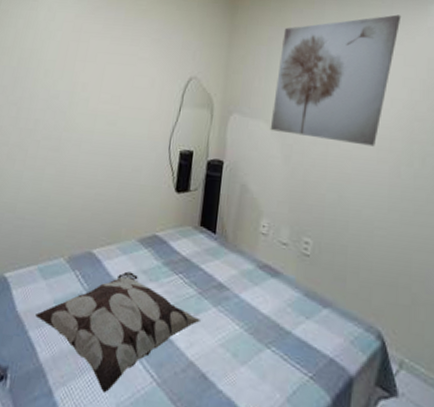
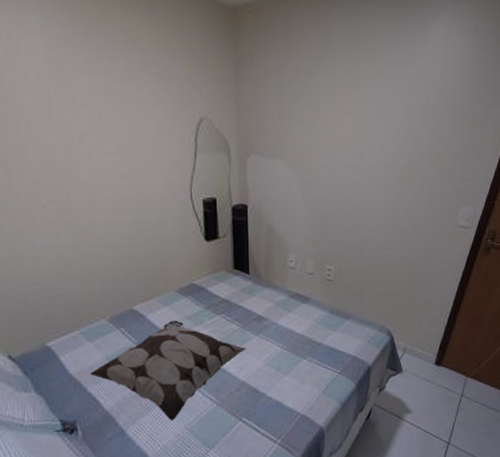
wall art: present [270,14,402,147] -> none [288,36,404,176]

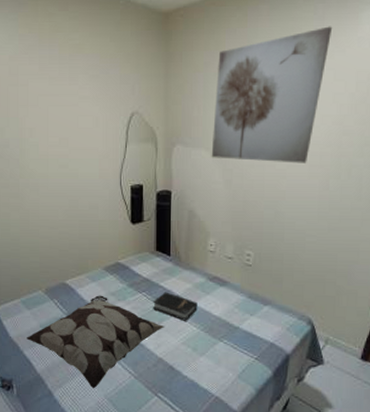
hardback book: none [233,312,280,341] -> present [153,292,198,321]
wall art: none [288,36,404,176] -> present [211,26,333,163]

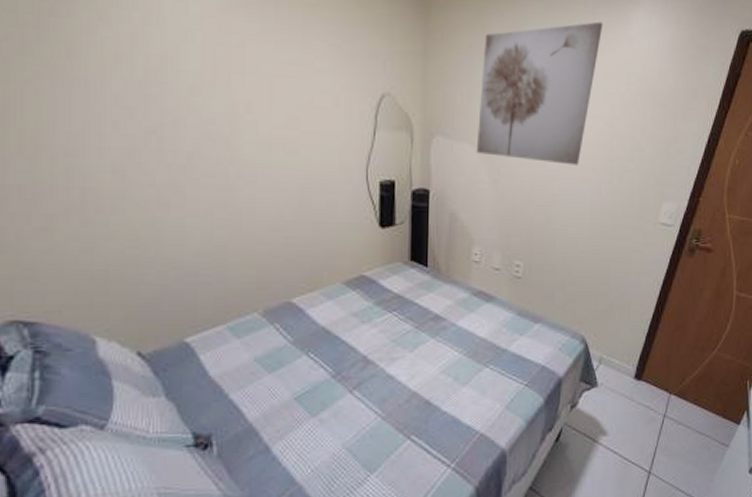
decorative pillow: present [27,295,164,389] -> none [234,316,419,438]
hardback book: present [153,292,198,321] -> none [406,310,460,345]

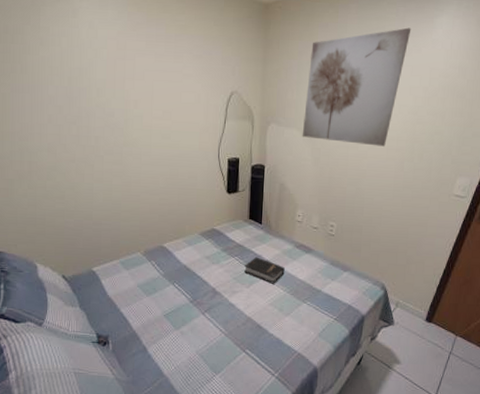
hardback book: none [406,310,460,345] -> present [244,257,285,284]

